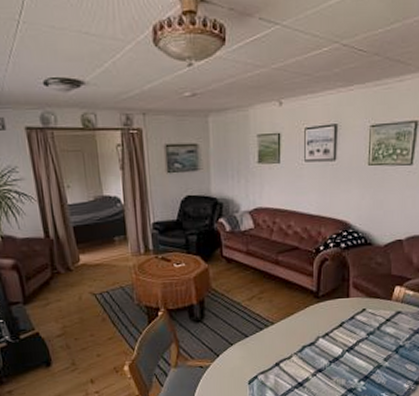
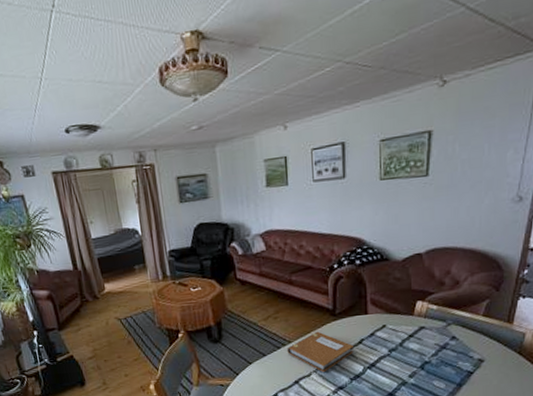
notebook: none [270,313,334,354] -> present [287,331,353,372]

